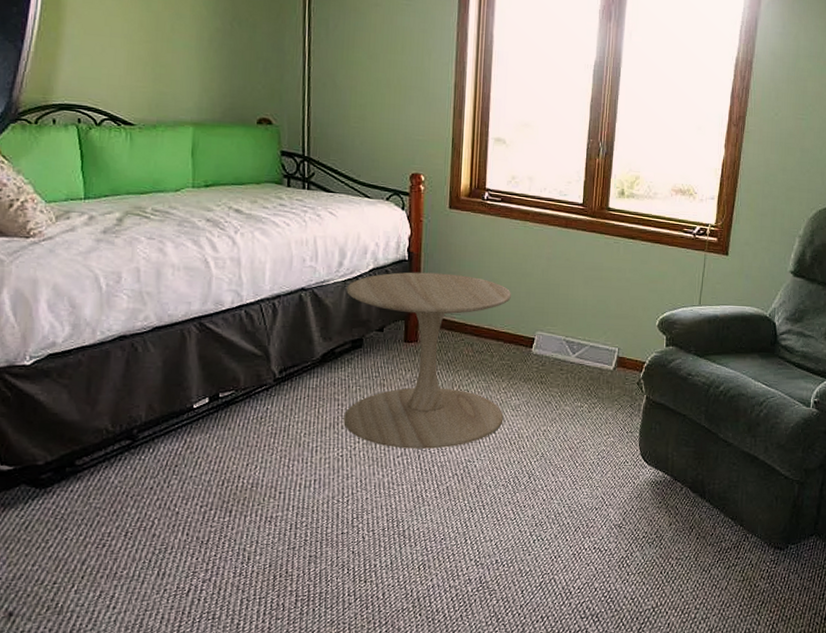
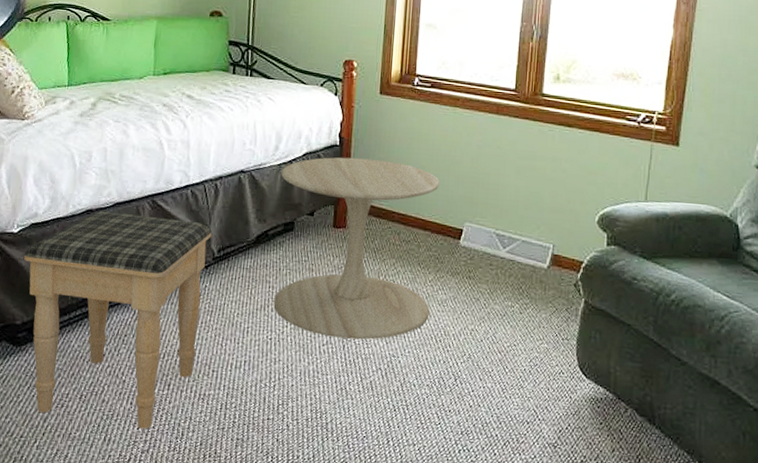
footstool: none [41,336,271,559] -> present [23,210,212,429]

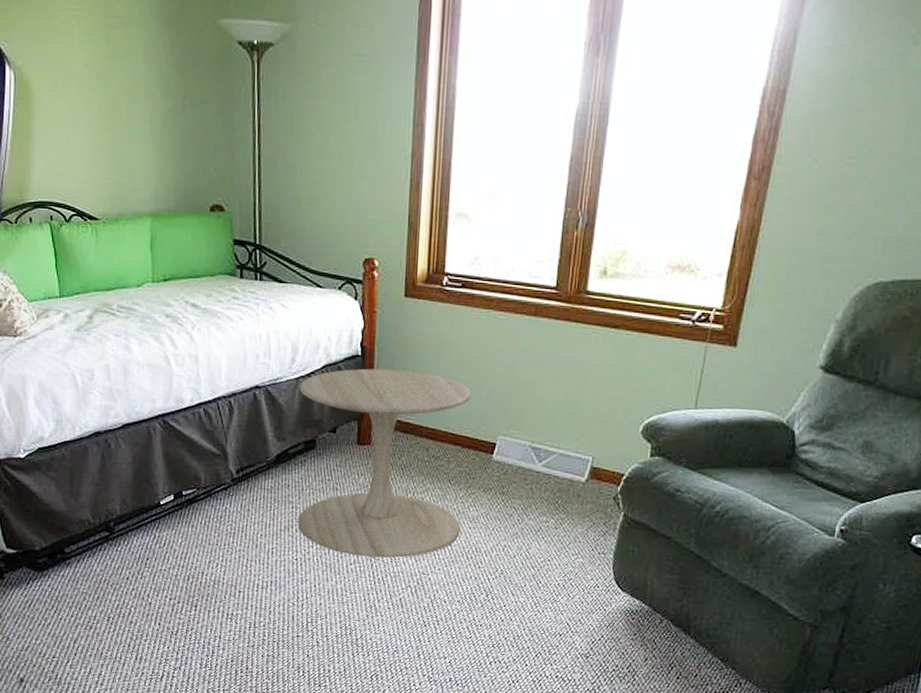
footstool: present [23,210,212,429] -> none [34,432,229,648]

